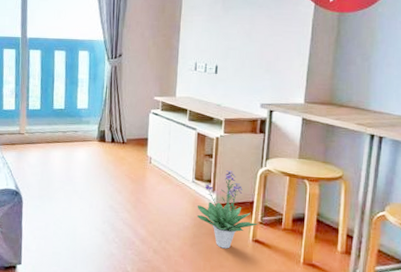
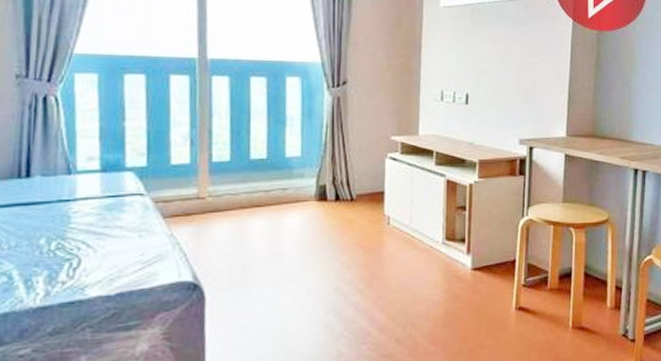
potted plant: present [196,170,259,249] -> none [449,224,522,324]

